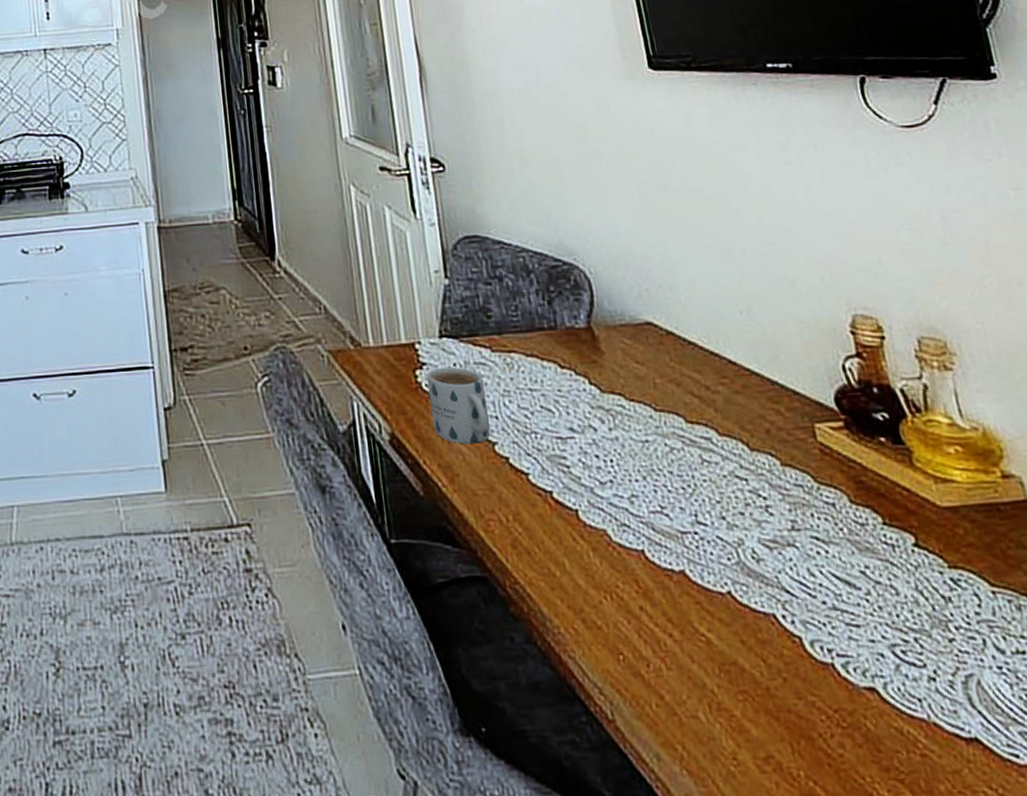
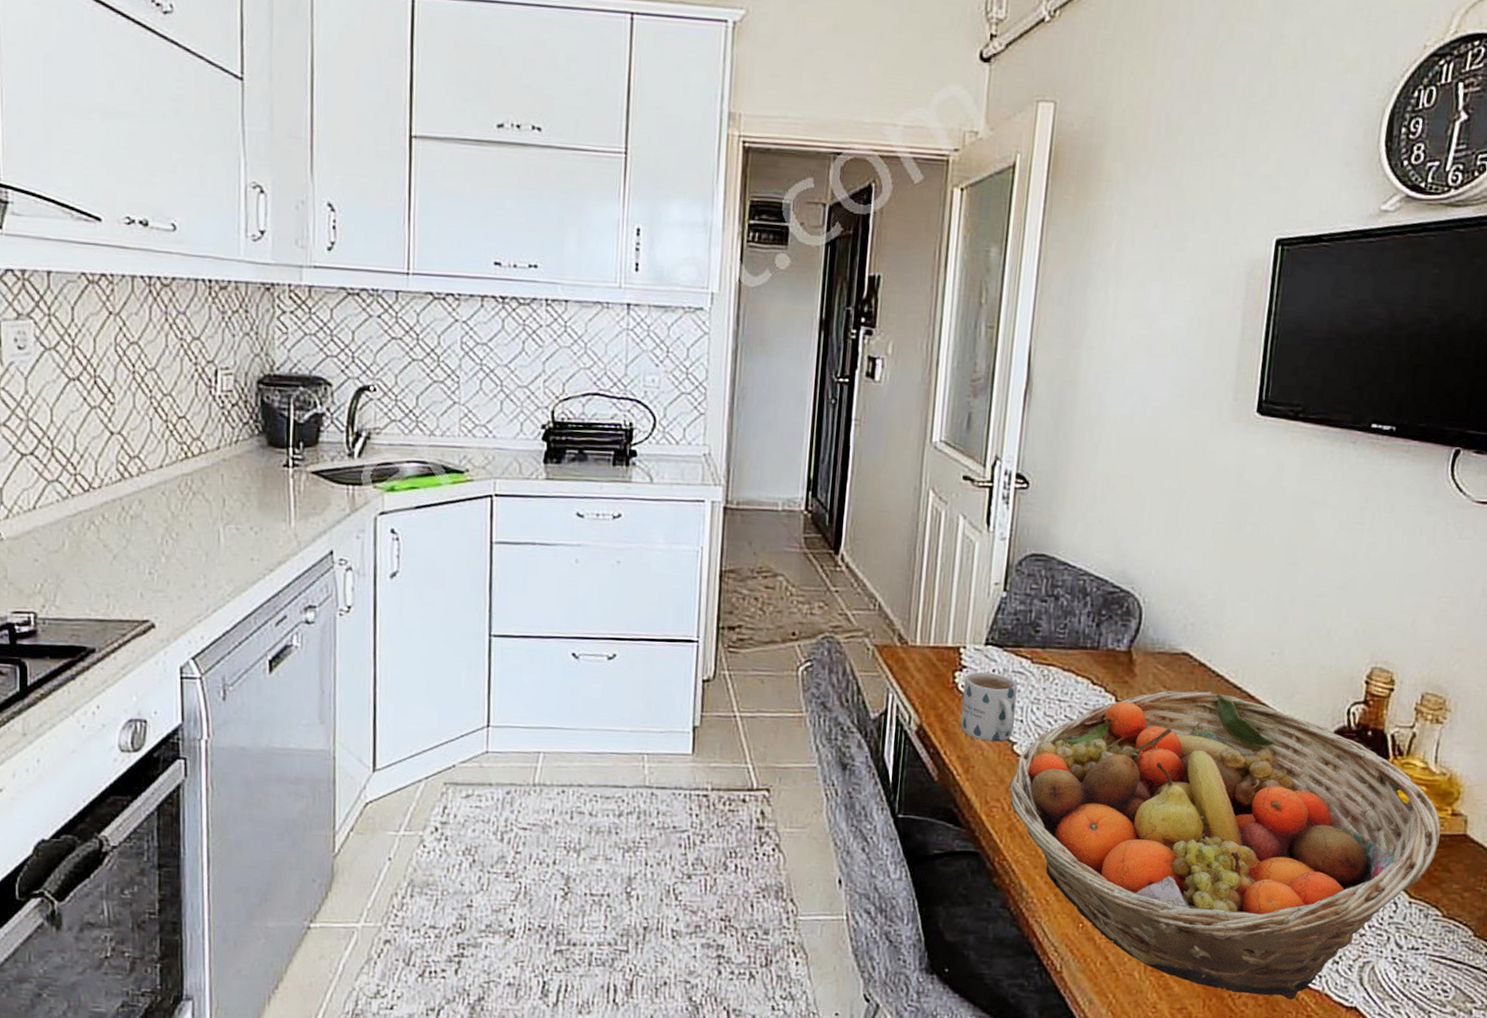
fruit basket: none [500,362,1002,734] -> present [1009,690,1442,999]

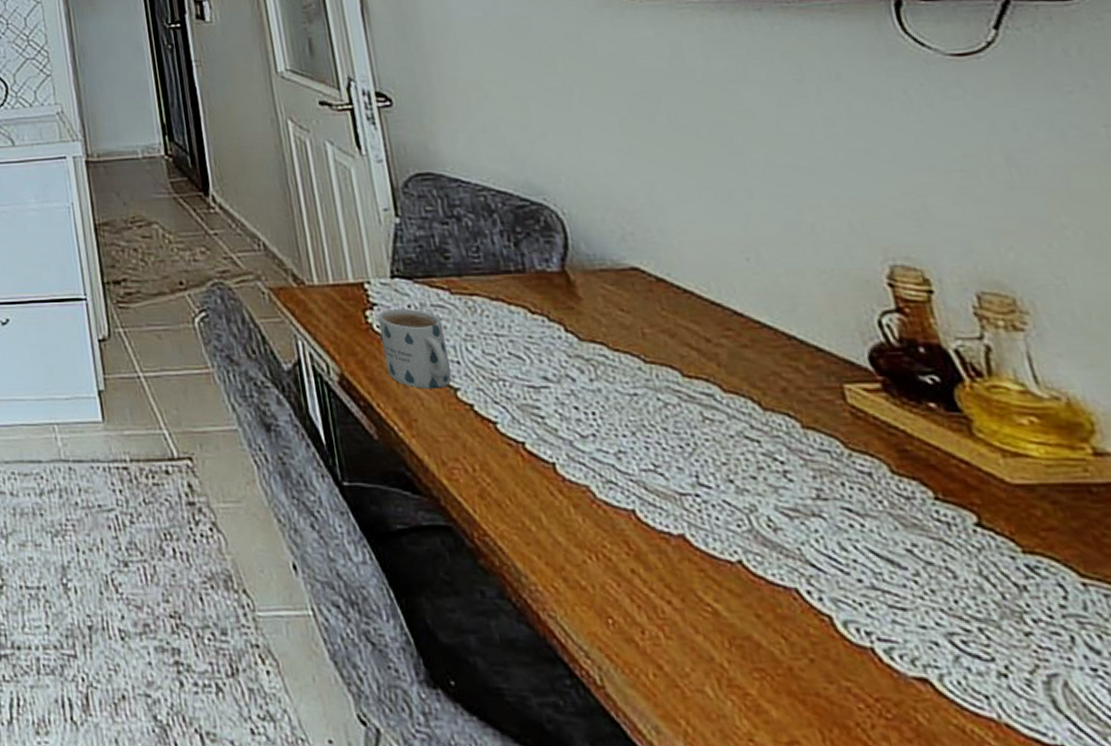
fruit basket: present [1009,690,1442,999] -> none [464,312,1095,732]

